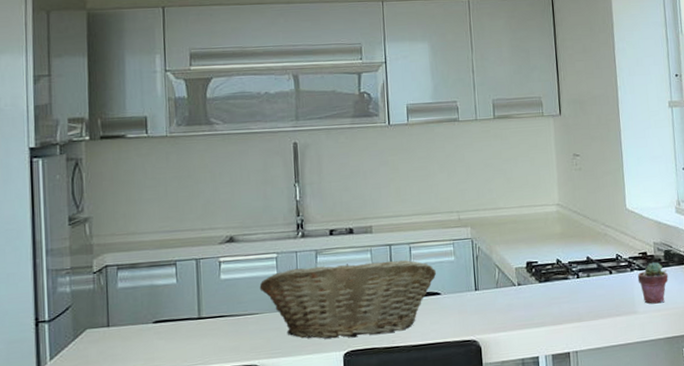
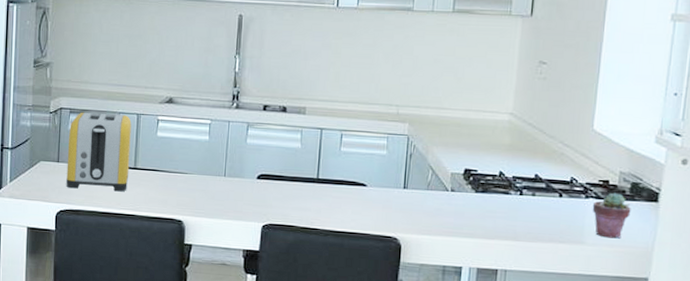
toaster: none [118,261,193,354] -> present [66,112,132,192]
fruit basket: present [259,260,437,339] -> none [191,137,366,215]

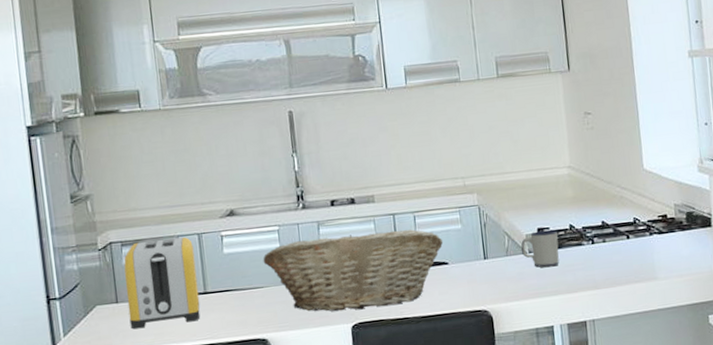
fruit basket: none [191,137,366,215] -> present [263,229,444,312]
mug: none [444,171,485,210] -> present [521,230,559,268]
potted succulent: present [592,192,631,239] -> none [657,225,691,269]

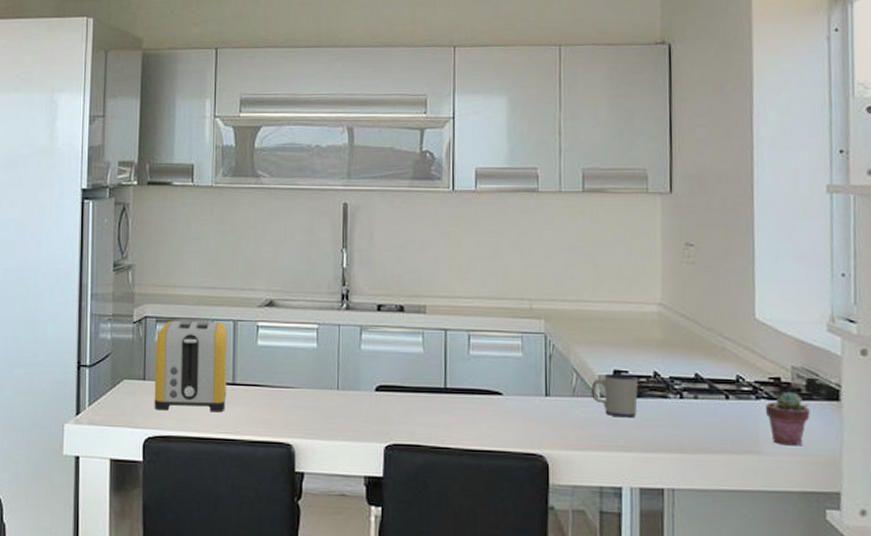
fruit basket: present [263,229,444,312] -> none [297,344,500,431]
potted succulent: none [657,225,691,269] -> present [765,391,810,446]

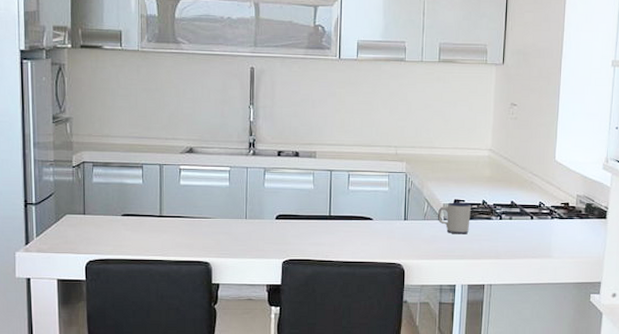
toaster: present [154,320,227,413] -> none [93,165,155,239]
potted succulent: present [765,391,810,446] -> none [556,213,586,251]

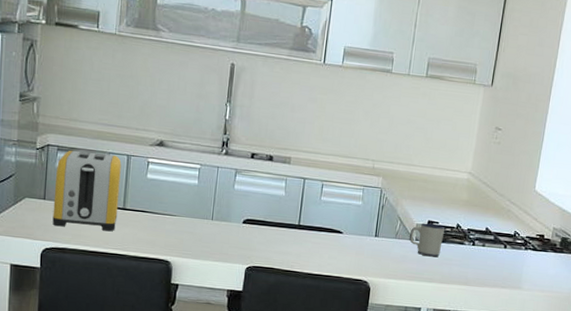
toaster: none [93,165,155,239] -> present [52,150,122,231]

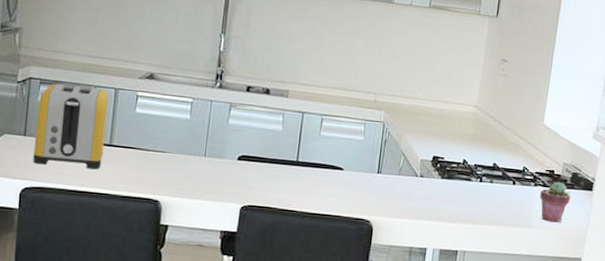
mug: present [409,223,445,257] -> none [414,158,450,195]
potted succulent: none [529,245,560,285] -> present [539,181,571,223]

